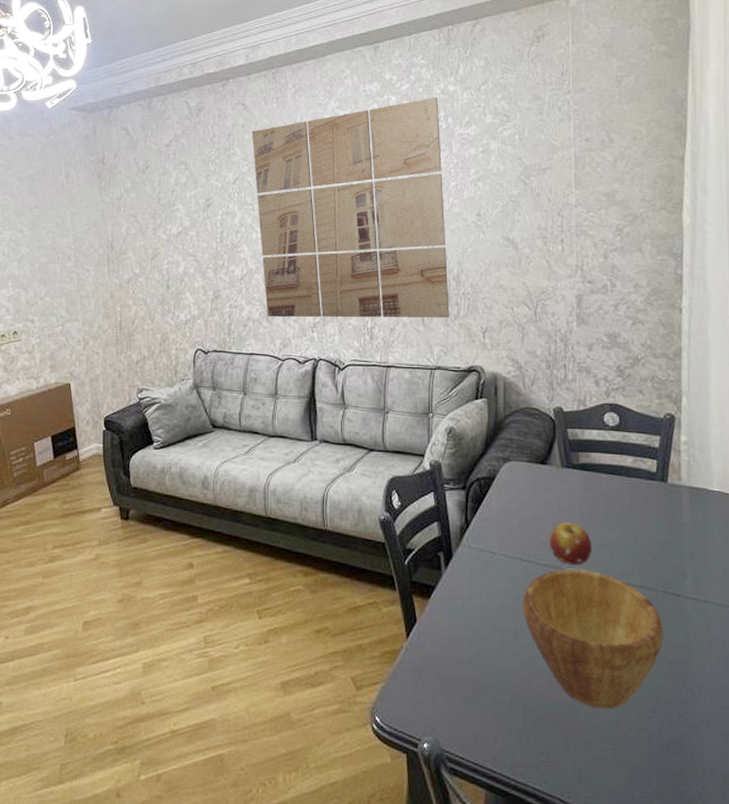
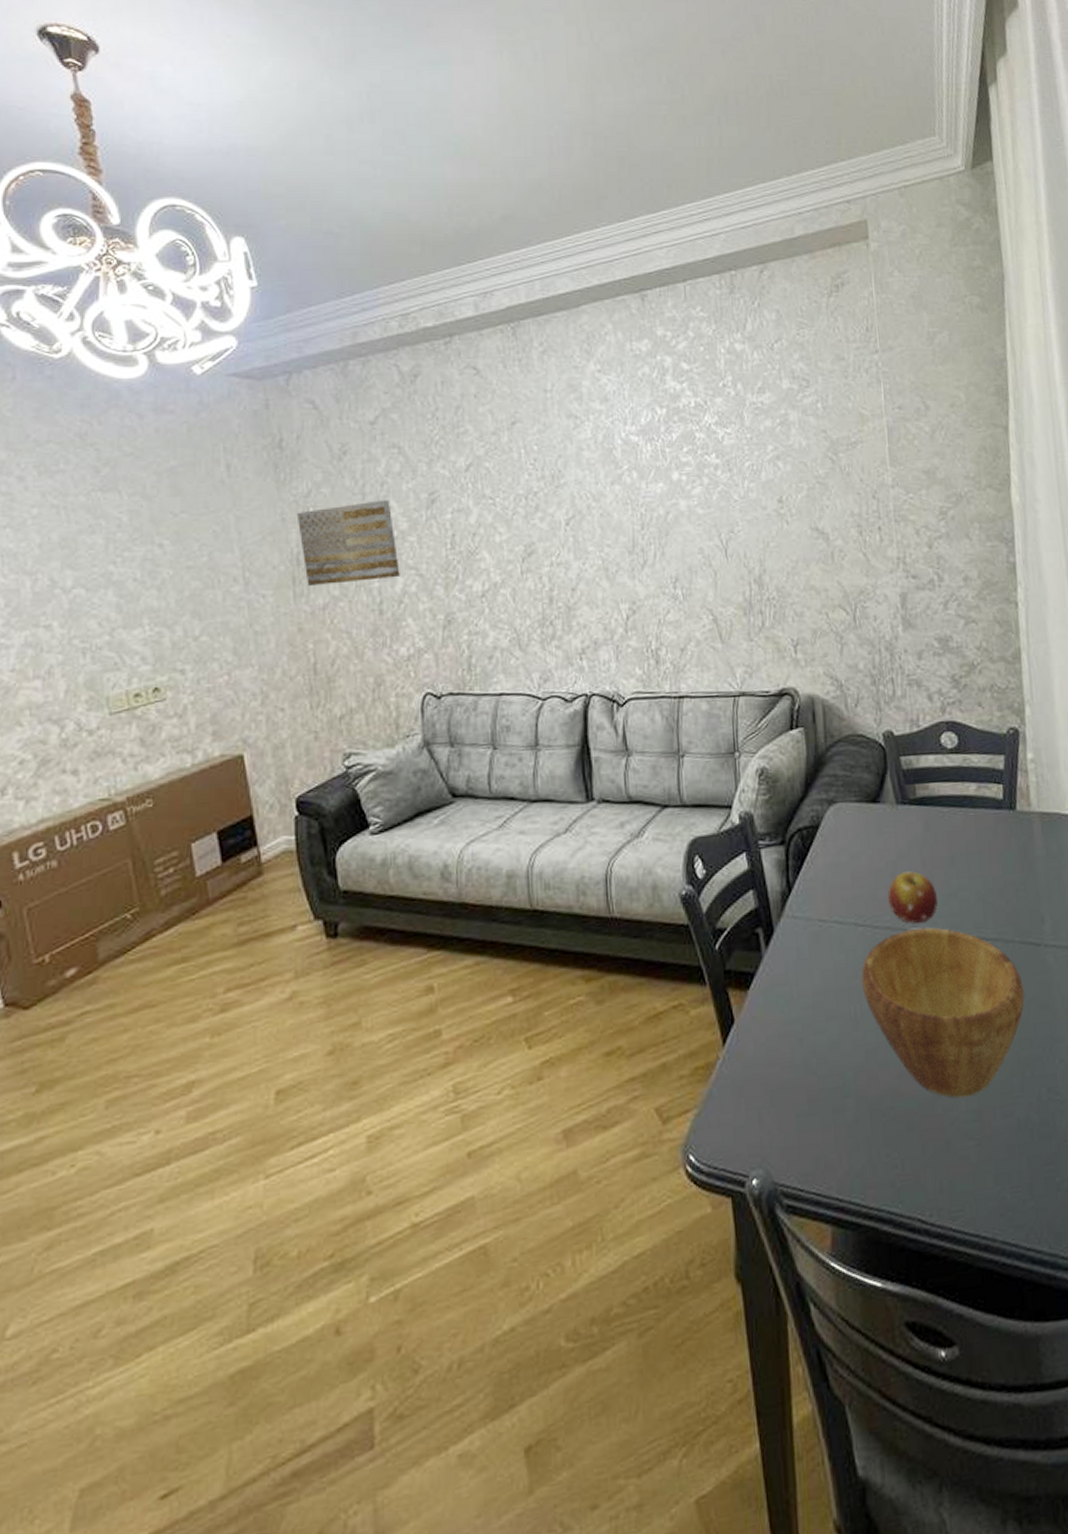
wall art: none [112,203,183,266] -> present [296,499,400,587]
wall art: present [251,97,449,318] -> none [487,357,753,643]

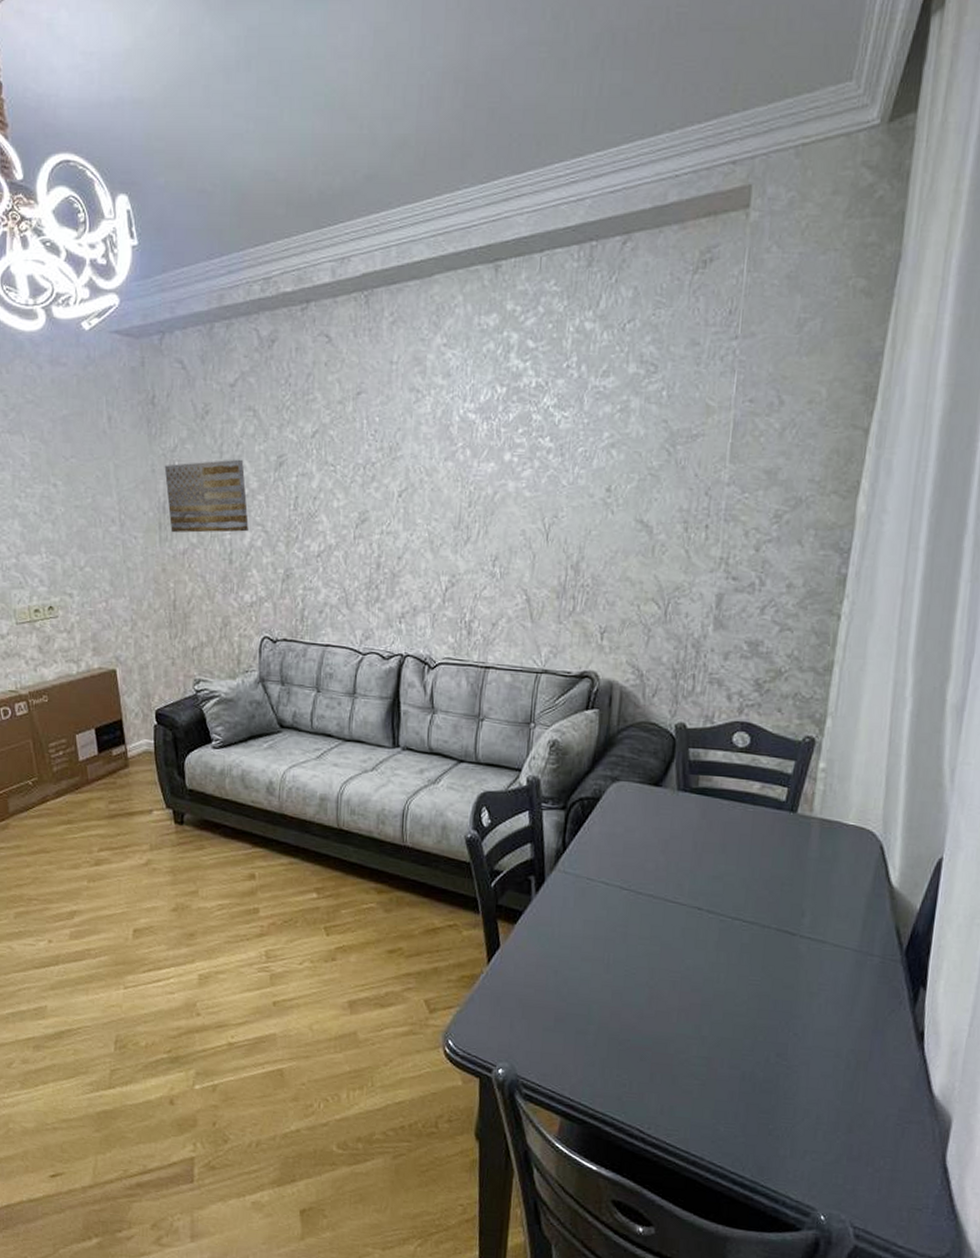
bowl: present [861,927,1025,1098] -> none [618,900,772,1046]
fruit: present [888,871,938,924] -> none [655,850,703,897]

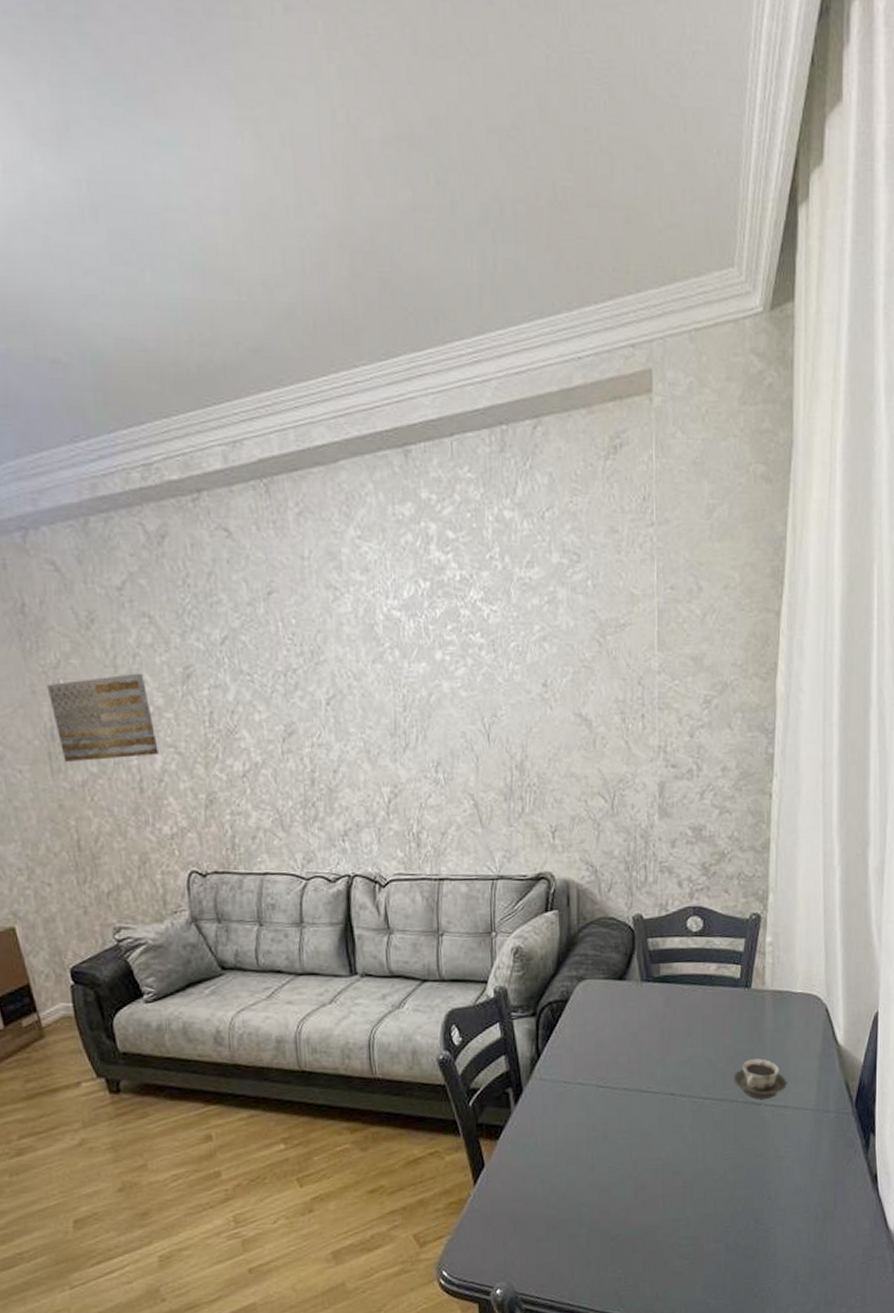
cup: none [767,886,828,930] -> present [733,1059,787,1099]

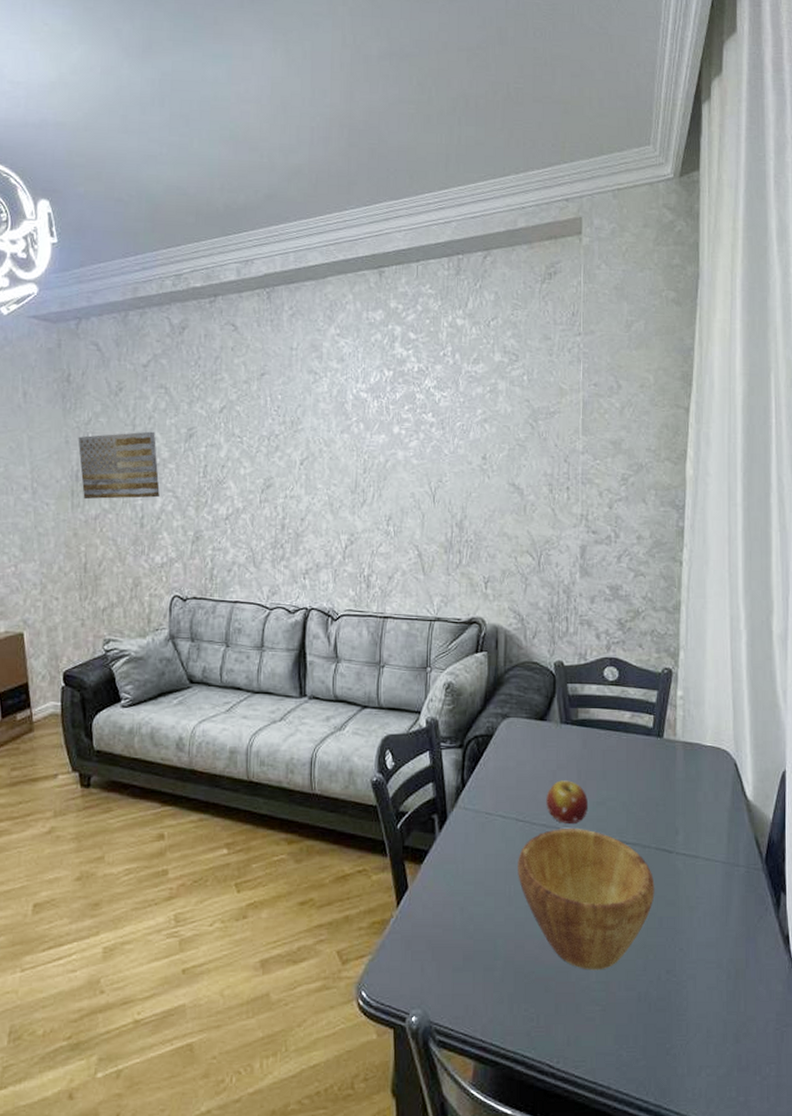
bowl: none [600,1089,743,1228] -> present [518,829,655,970]
fruit: none [628,1041,673,1086] -> present [546,780,589,823]
cup: present [733,1059,787,1099] -> none [646,807,698,847]

